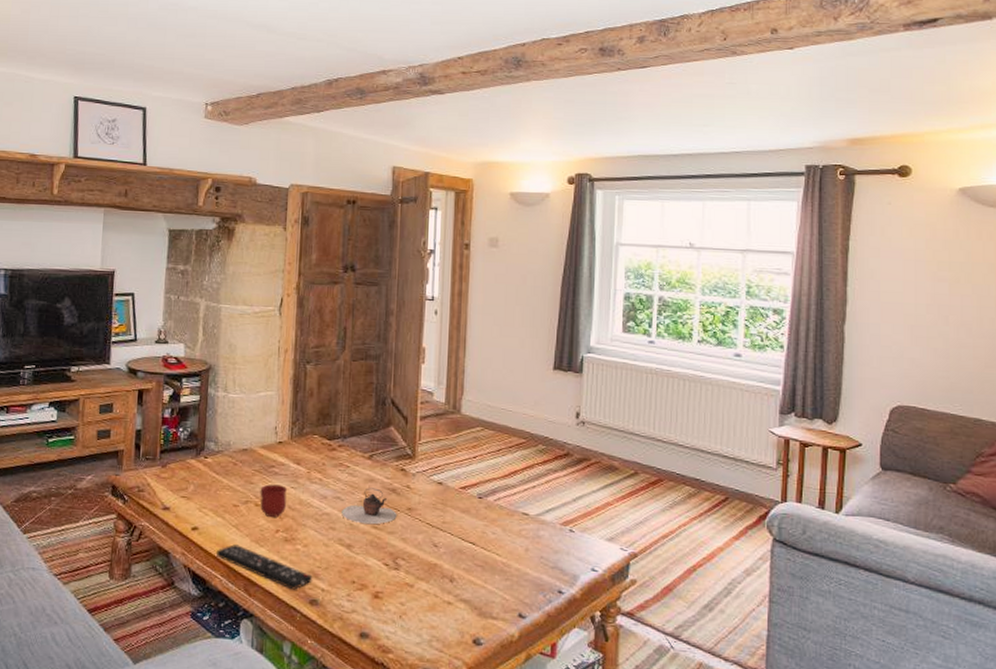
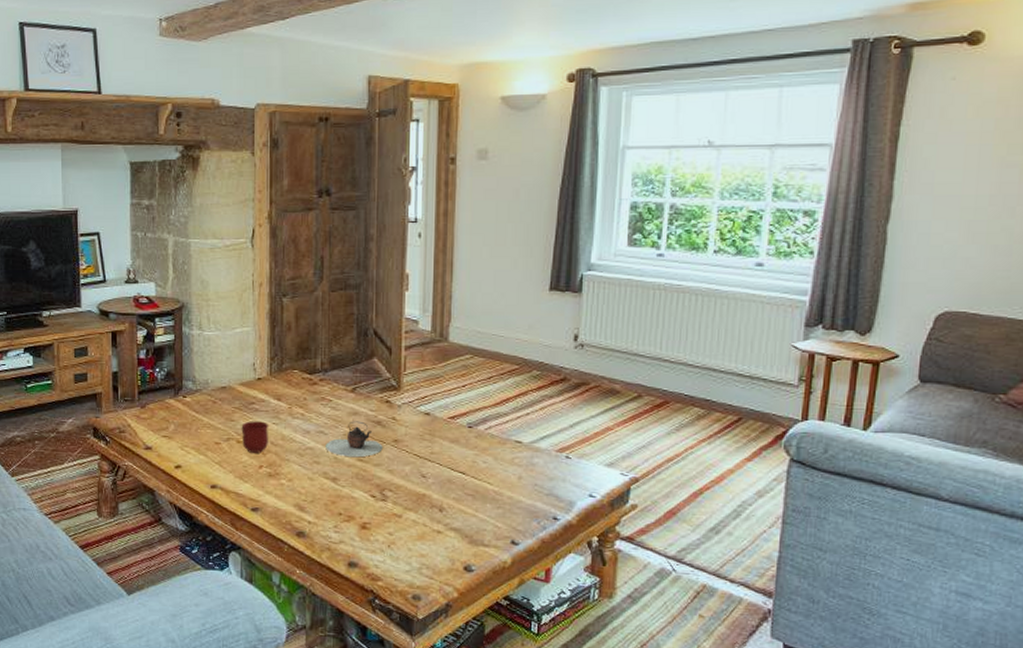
remote control: present [216,544,313,590] -> none [201,481,299,523]

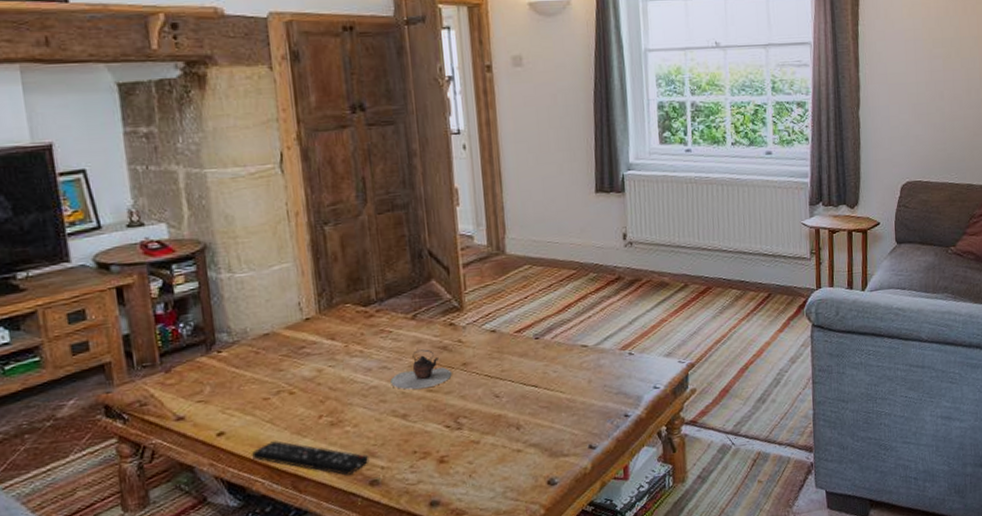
remote control: none [201,481,299,523] -> present [252,441,370,475]
mug: present [241,421,268,453] -> none [292,365,326,404]

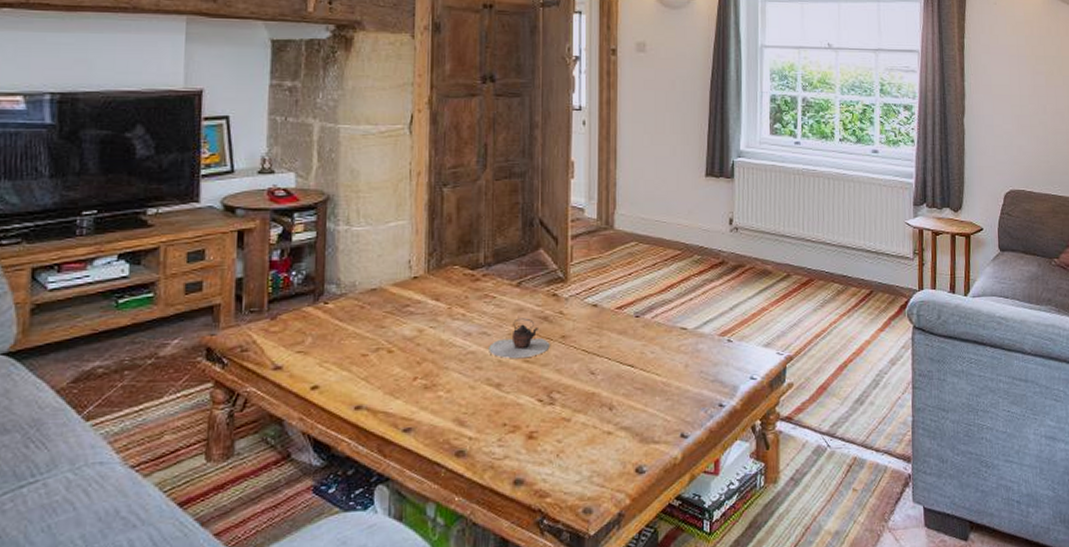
remote control: present [252,441,370,475] -> none [343,400,458,443]

